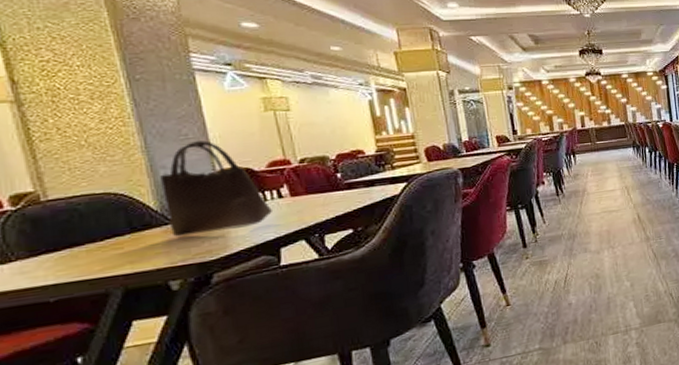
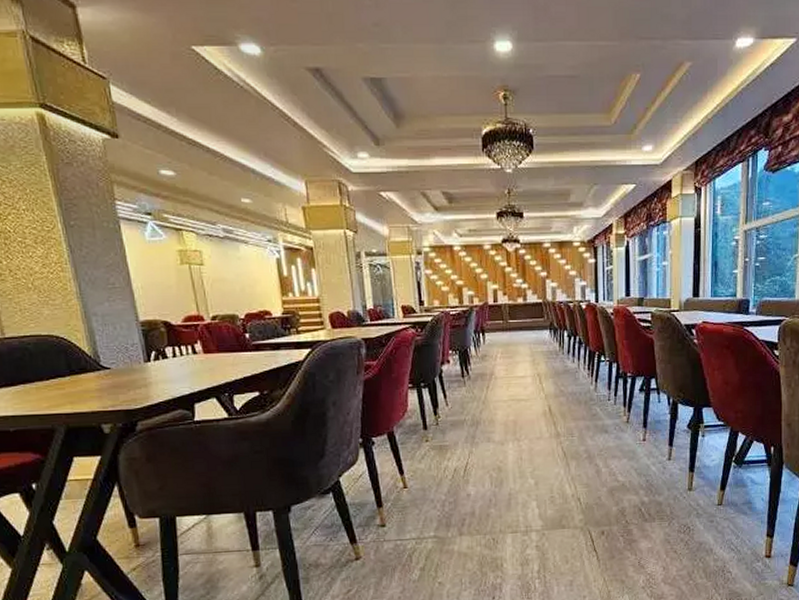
handbag: present [160,140,274,237] -> none [93,291,189,383]

